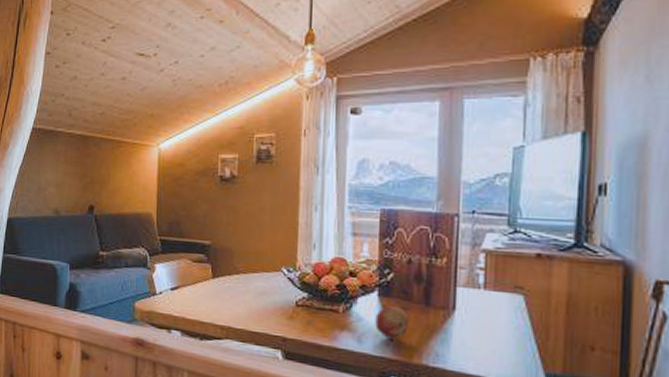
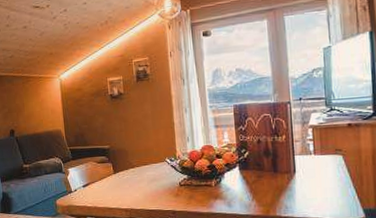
fruit: present [375,306,409,340] -> none [239,176,264,201]

